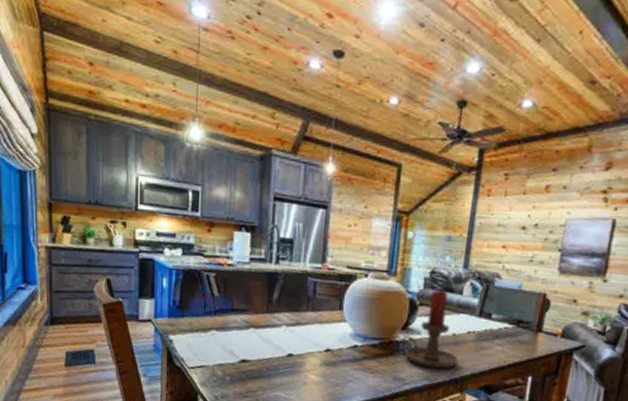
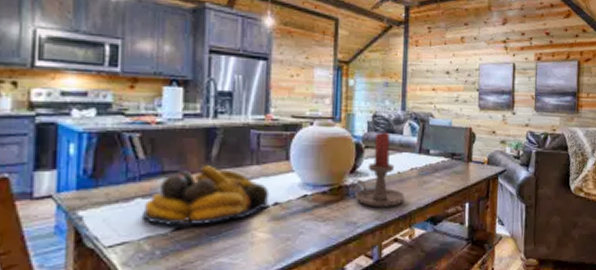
fruit bowl: none [217,307,323,361] -> present [143,166,271,225]

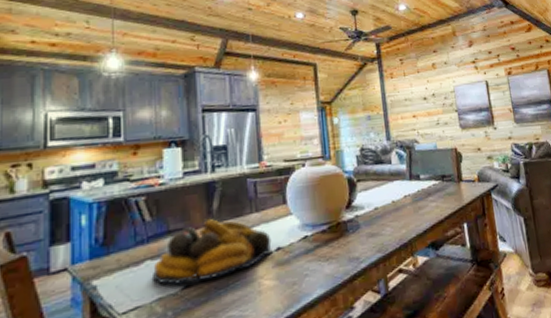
candle holder: present [351,132,405,208] -> none [348,163,403,240]

